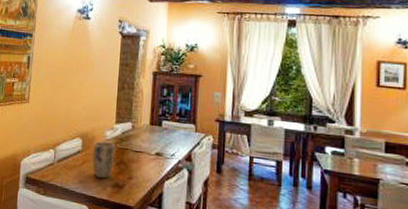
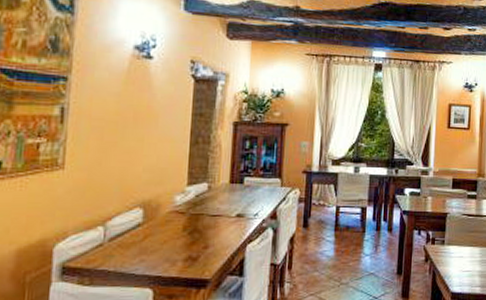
plant pot: present [92,141,115,179] -> none [157,209,187,252]

